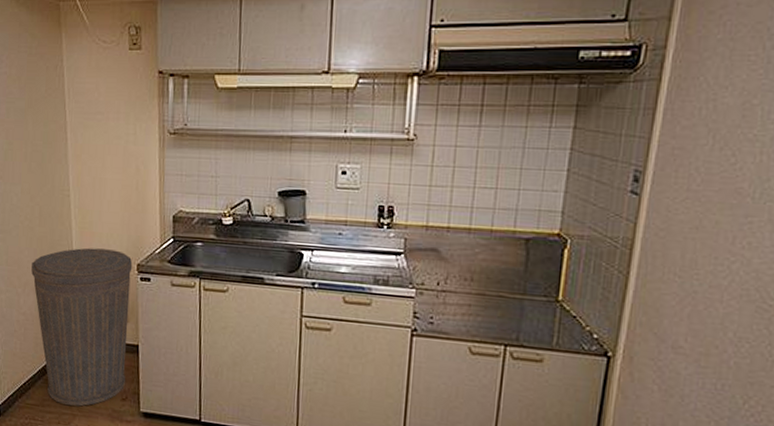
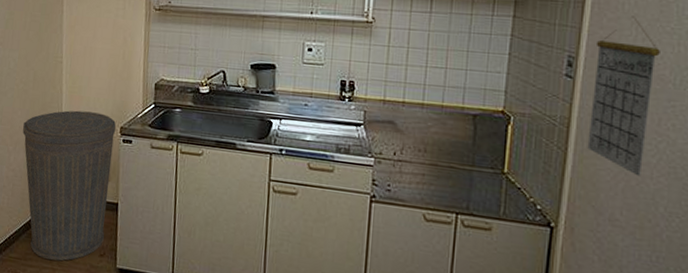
calendar: none [651,122,740,300] -> present [587,16,660,177]

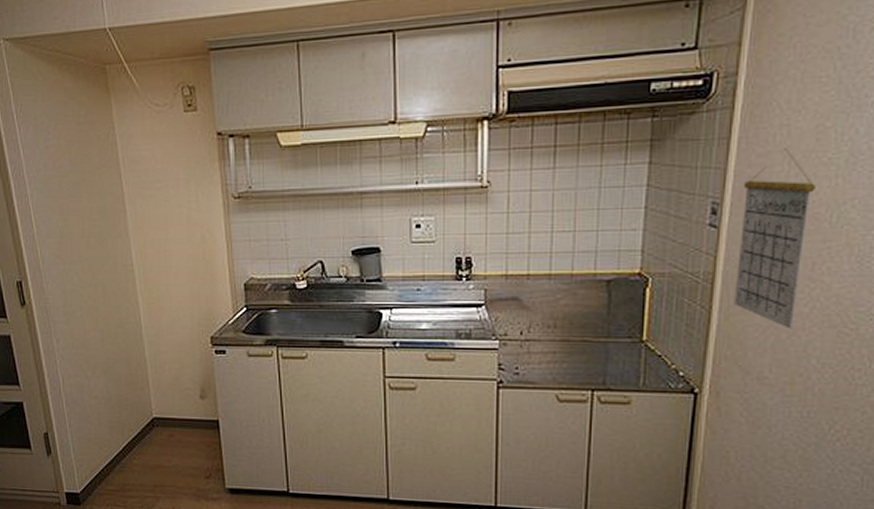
trash can: present [23,110,117,261] -> none [100,323,209,489]

